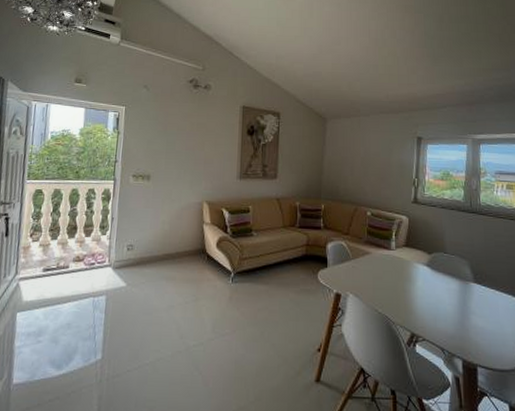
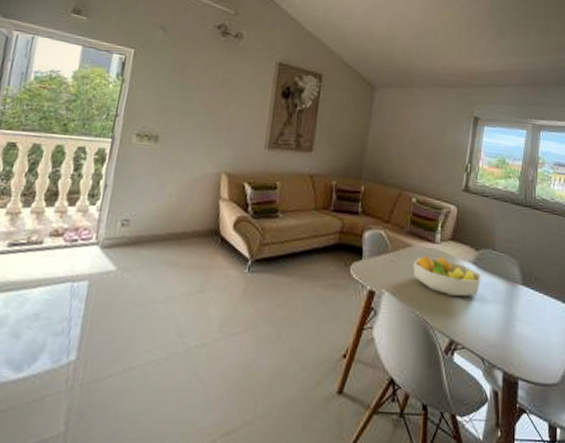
fruit bowl: none [372,261,436,296] -> present [412,255,482,297]

